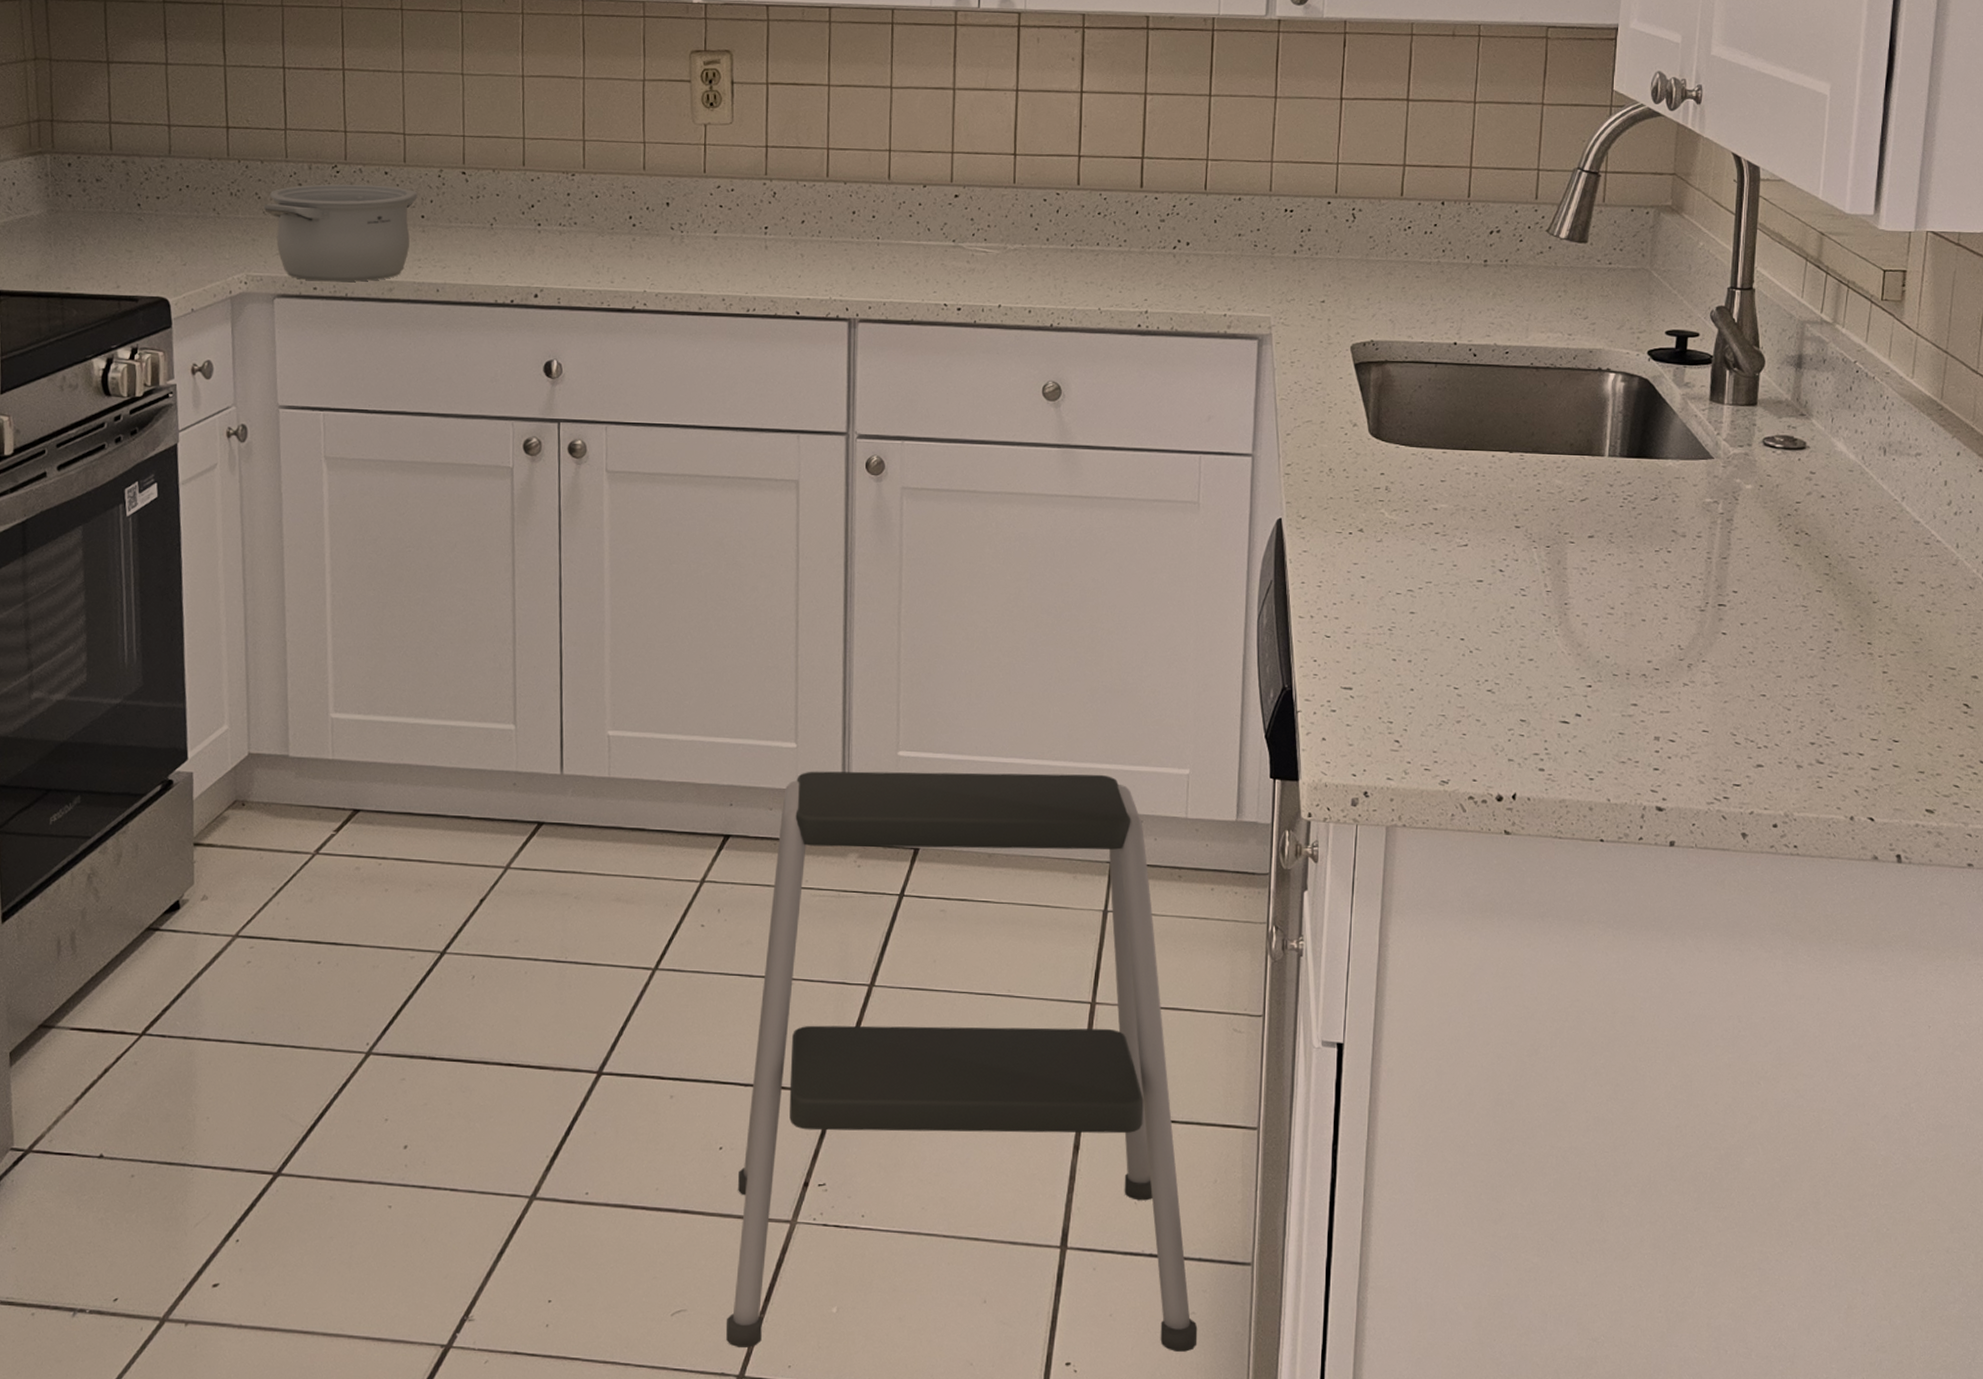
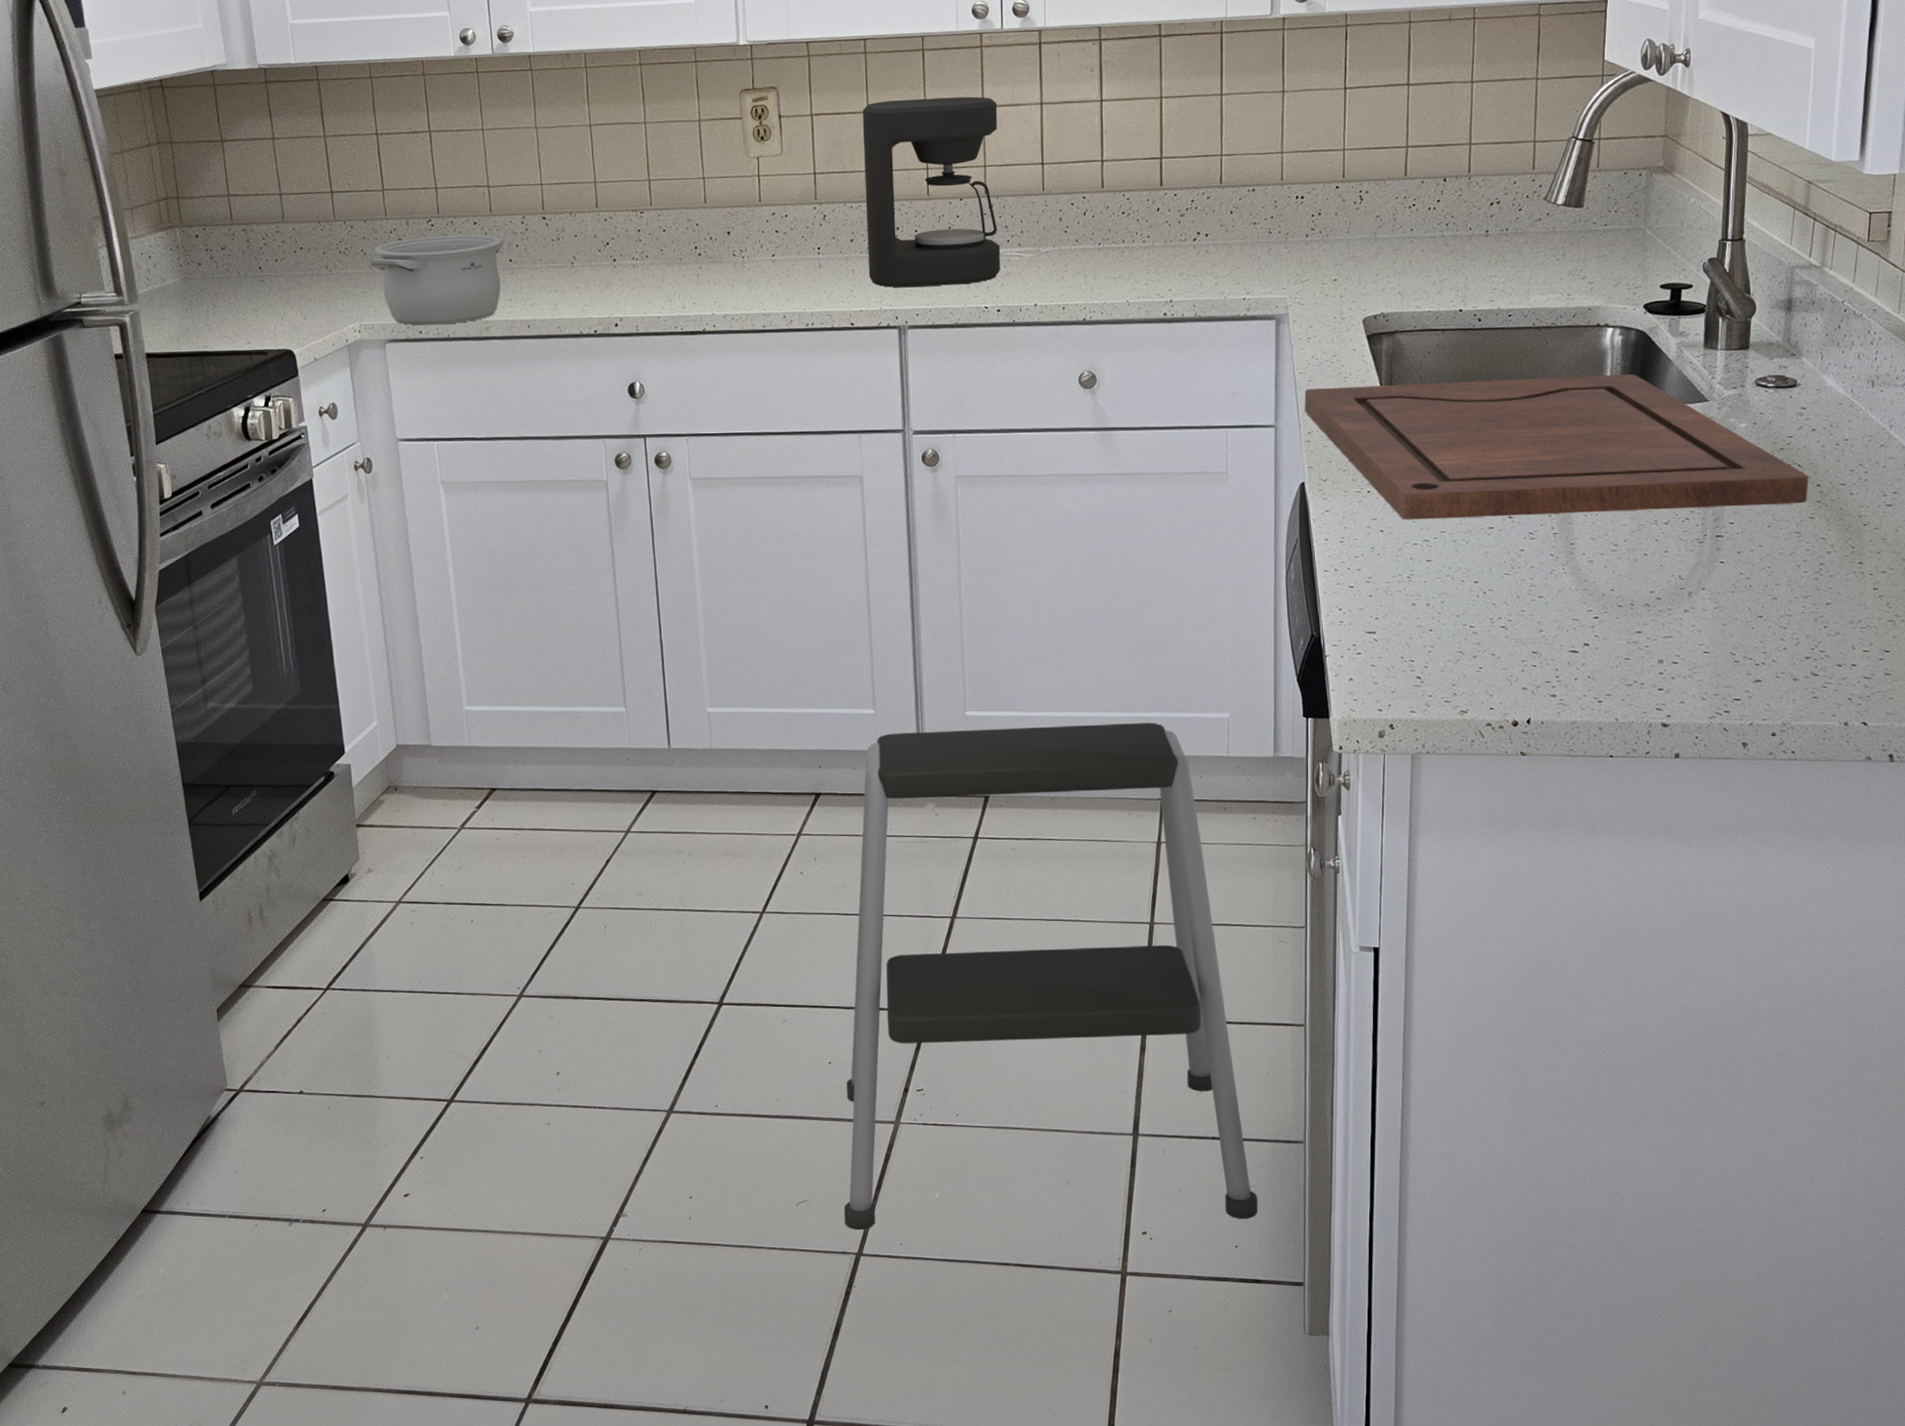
coffee maker: none [819,74,970,278] -> present [862,96,1001,288]
cutting board: none [1285,417,1817,575] -> present [1304,374,1809,520]

